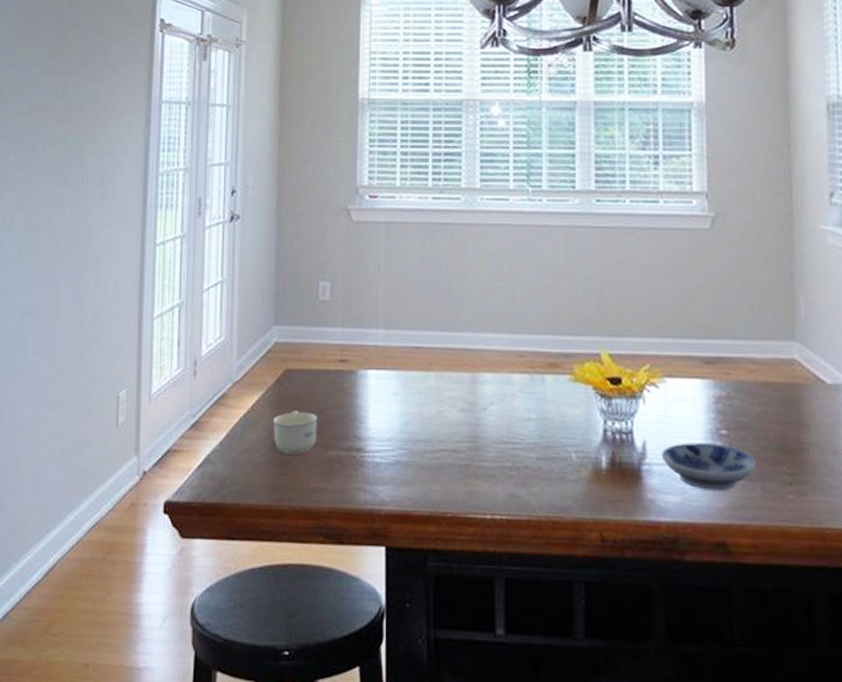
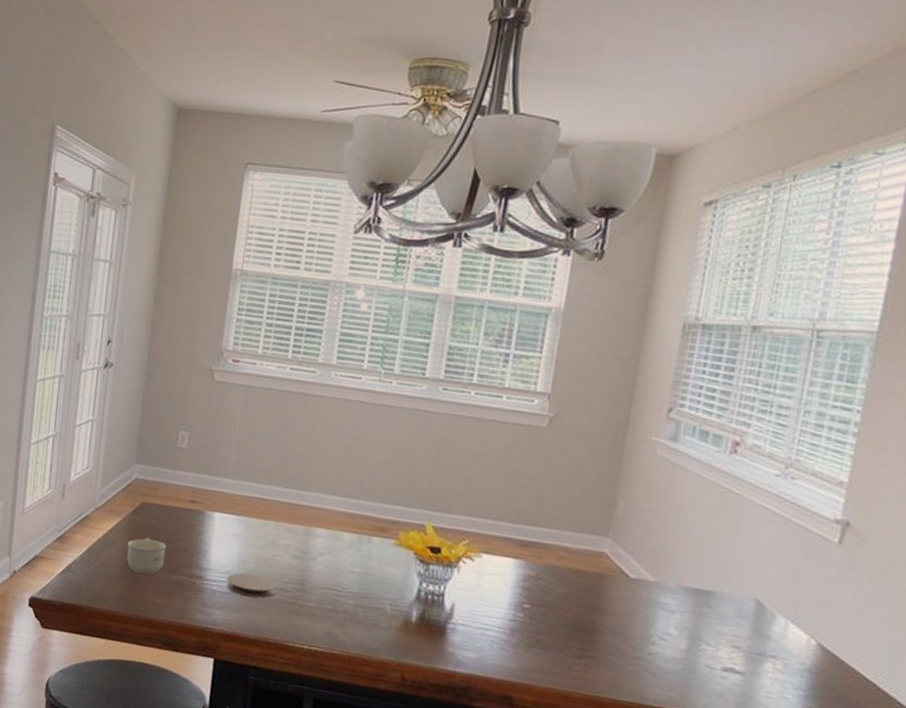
coaster: none [391,436,447,465] -> present [227,573,277,598]
bowl: present [661,442,756,491] -> none [466,610,551,655]

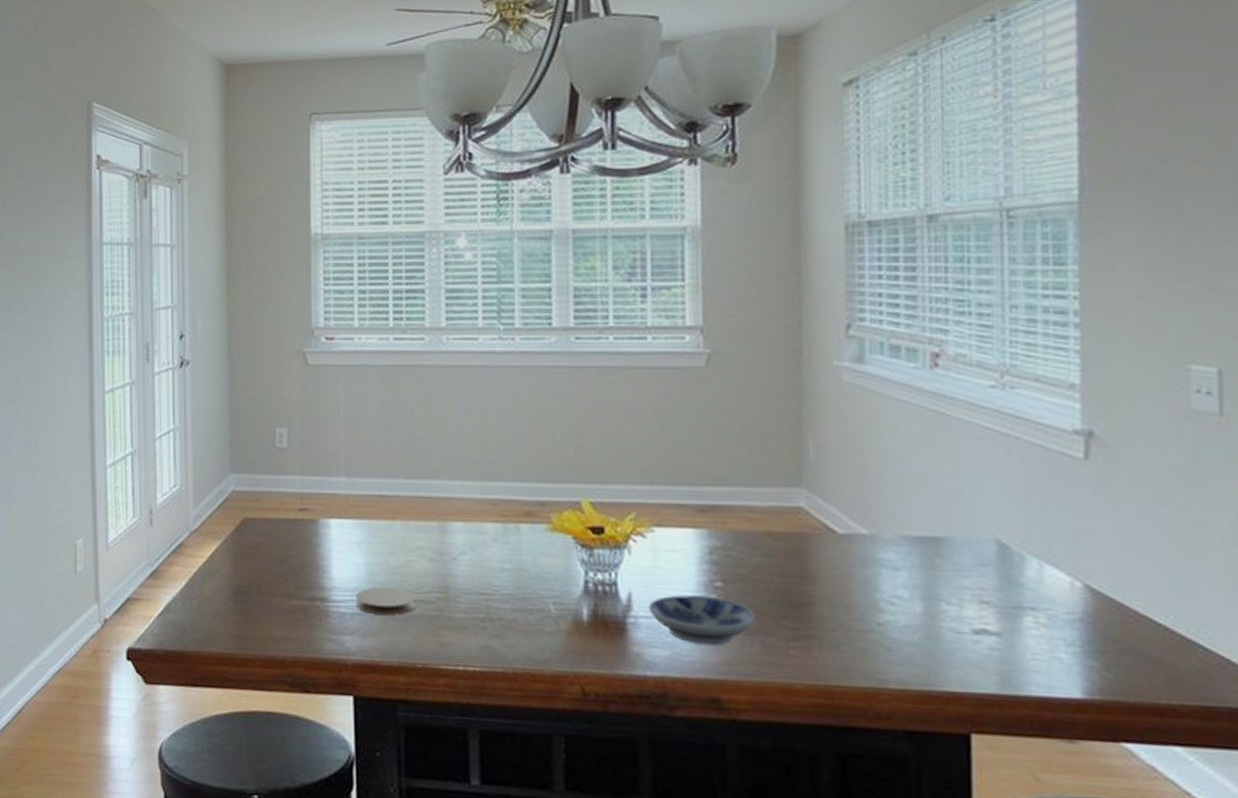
cup: present [127,537,167,575] -> none [233,560,279,604]
bowl: none [466,610,551,655] -> present [648,595,755,646]

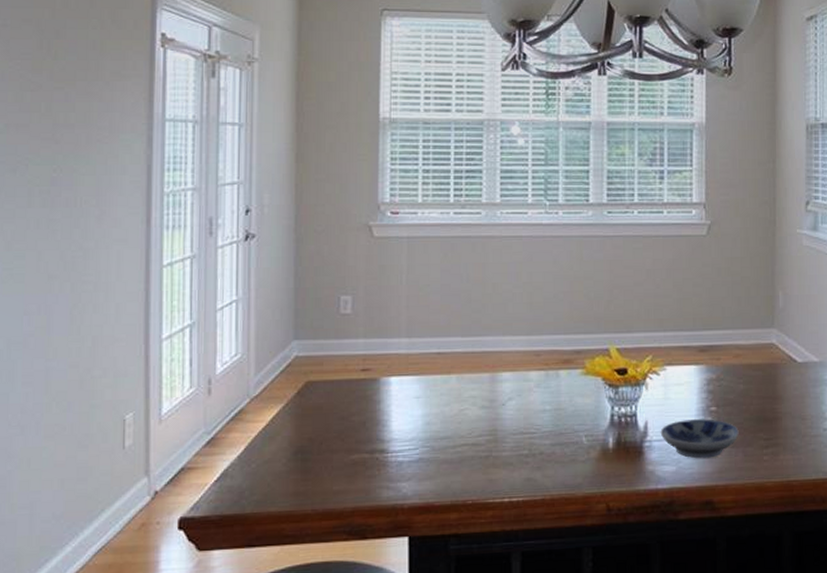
coaster: present [356,586,416,615] -> none [414,434,468,460]

